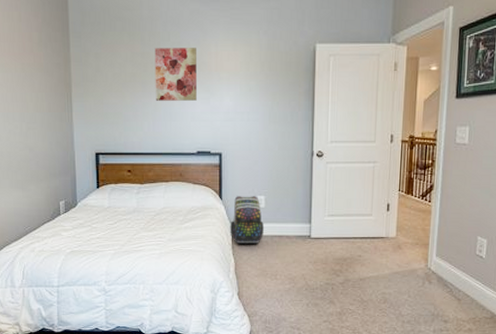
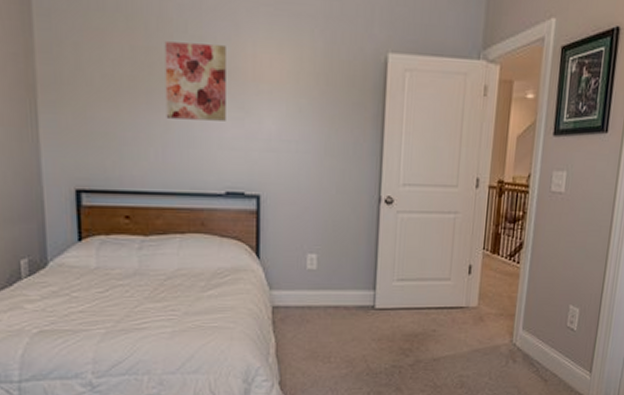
backpack: present [229,196,265,245] -> none [269,254,316,319]

